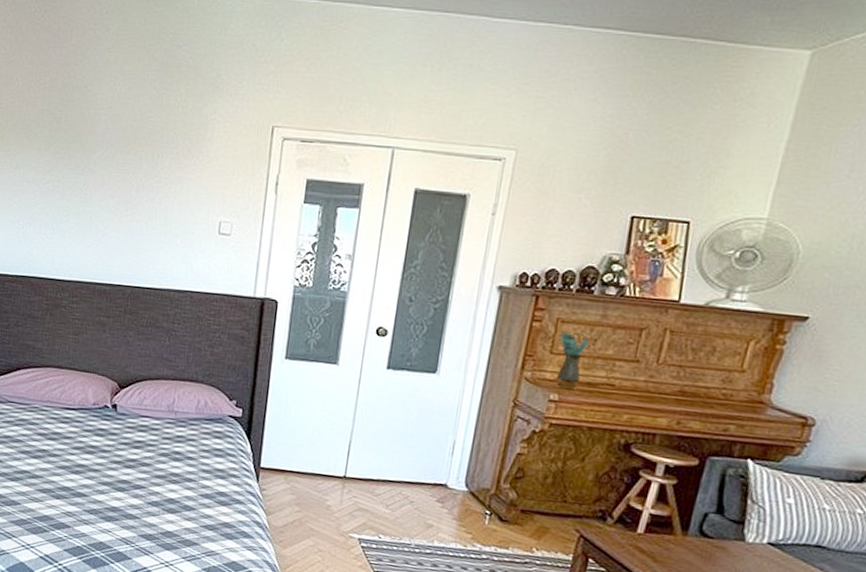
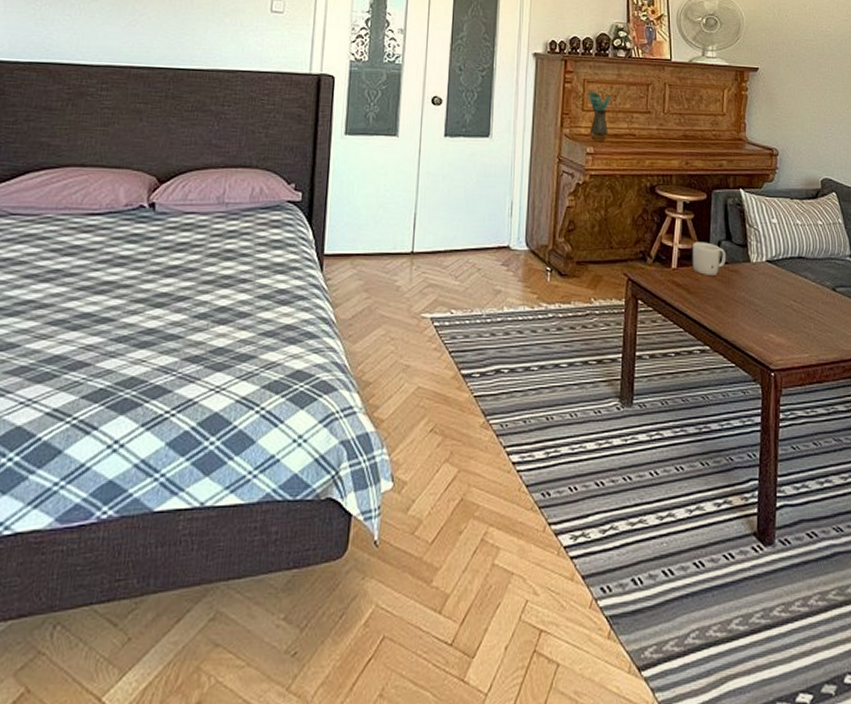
mug: none [664,509,713,549] -> present [692,242,727,275]

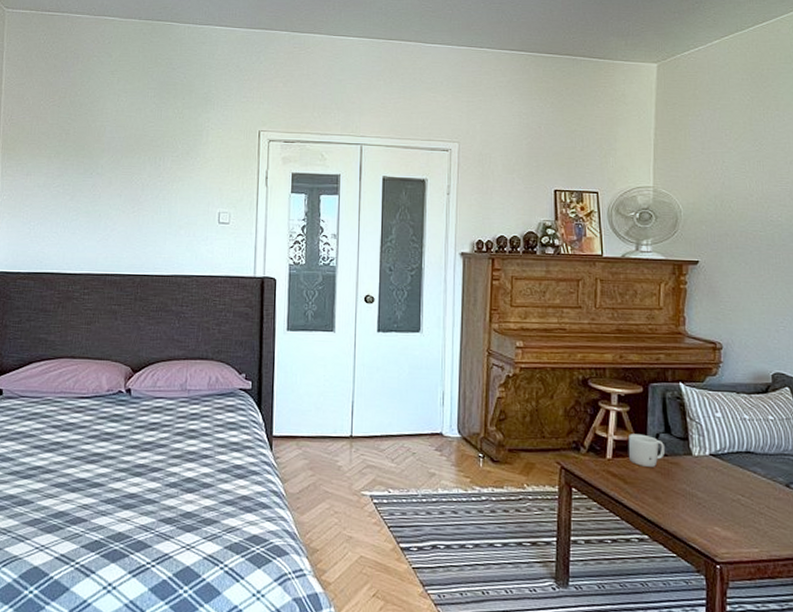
vase: present [587,88,611,142] -> none [515,285,540,337]

